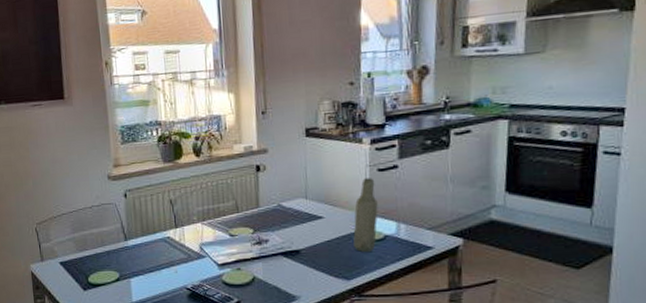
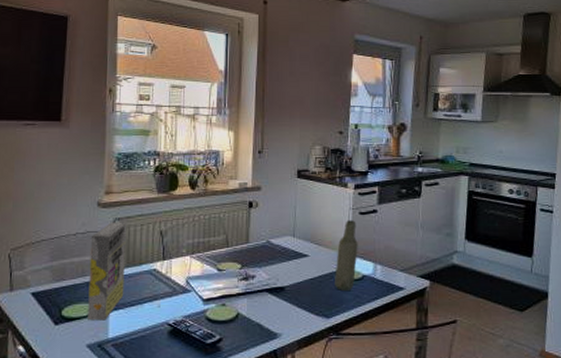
cereal box: none [105,193,142,286] -> present [88,222,127,321]

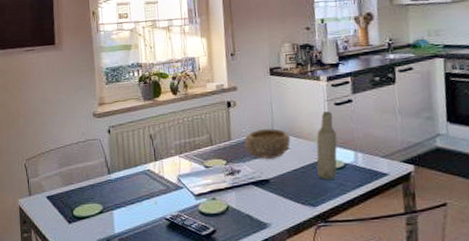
cereal box: present [88,222,127,321] -> none [90,129,124,218]
bowl: none [263,234,311,266] -> present [244,128,291,160]

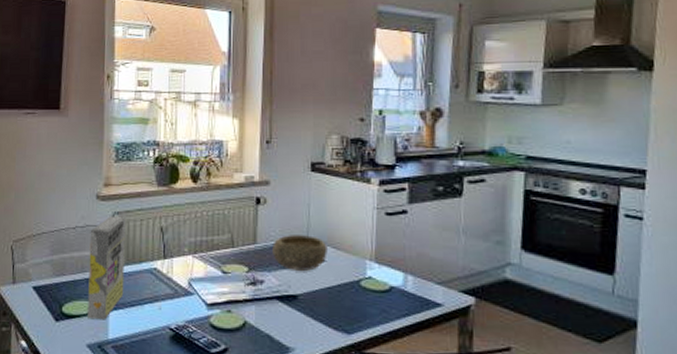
cereal box: none [90,129,124,218] -> present [88,216,127,320]
bottle: present [316,111,338,180] -> none [356,221,384,303]

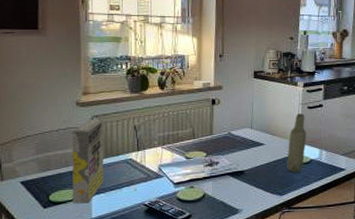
bowl: present [272,235,327,272] -> none [225,126,266,154]
bottle: none [356,221,384,303] -> present [287,114,307,172]

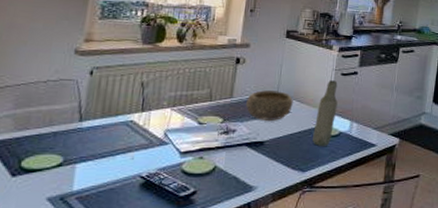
cereal box: present [72,118,104,204] -> none [51,70,106,173]
bowl: none [225,126,266,154] -> present [246,90,293,122]

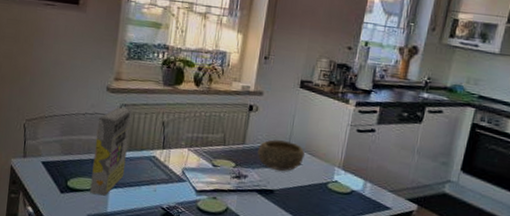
cereal box: none [51,70,106,173] -> present [90,107,133,196]
bottle: present [312,80,338,146] -> none [323,136,353,203]

